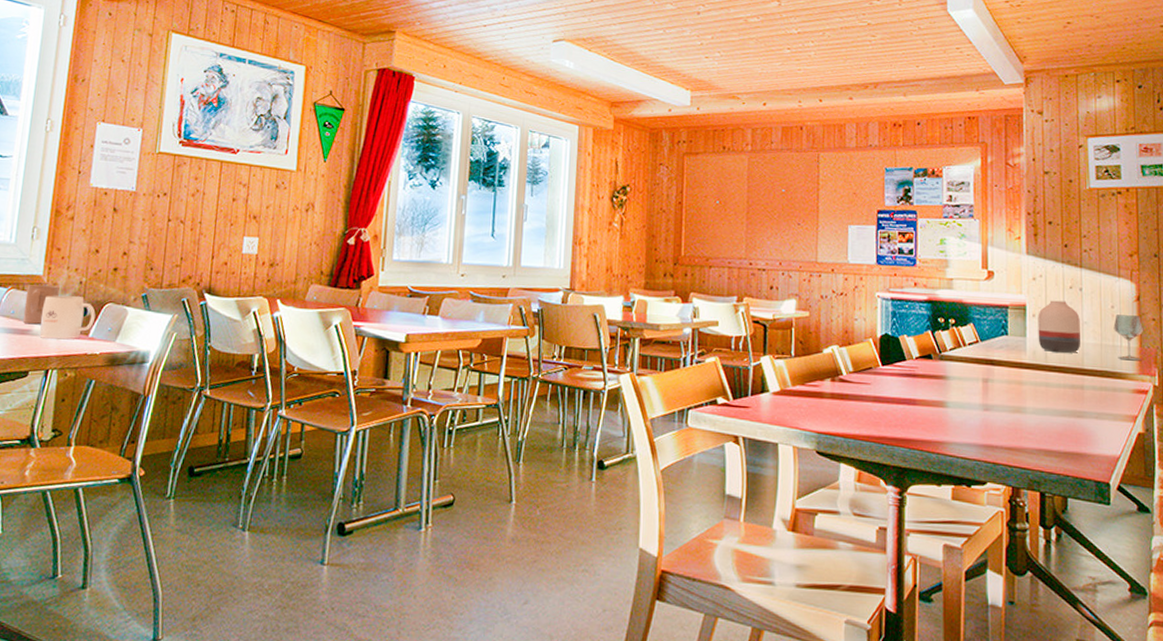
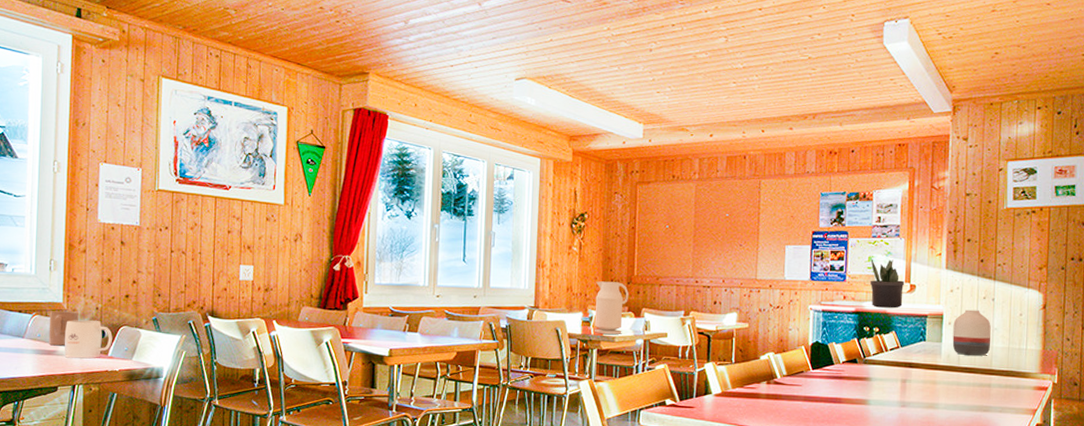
water jug: none [636,261,676,322] -> present [594,281,630,335]
planter: none [943,241,982,298] -> present [870,258,905,309]
wine glass: present [1113,314,1143,361] -> none [1020,321,1047,362]

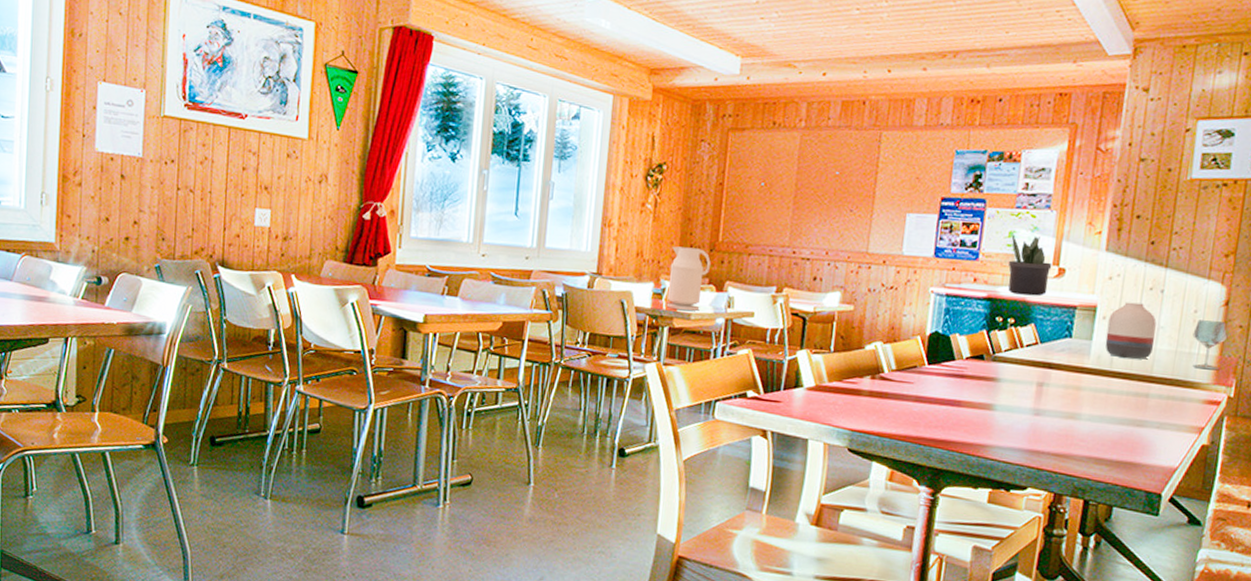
cup: present [48,311,80,345] -> none [39,252,74,292]
mug: present [64,320,112,359] -> none [56,263,110,309]
wine glass: none [1020,321,1047,362] -> present [1192,320,1227,371]

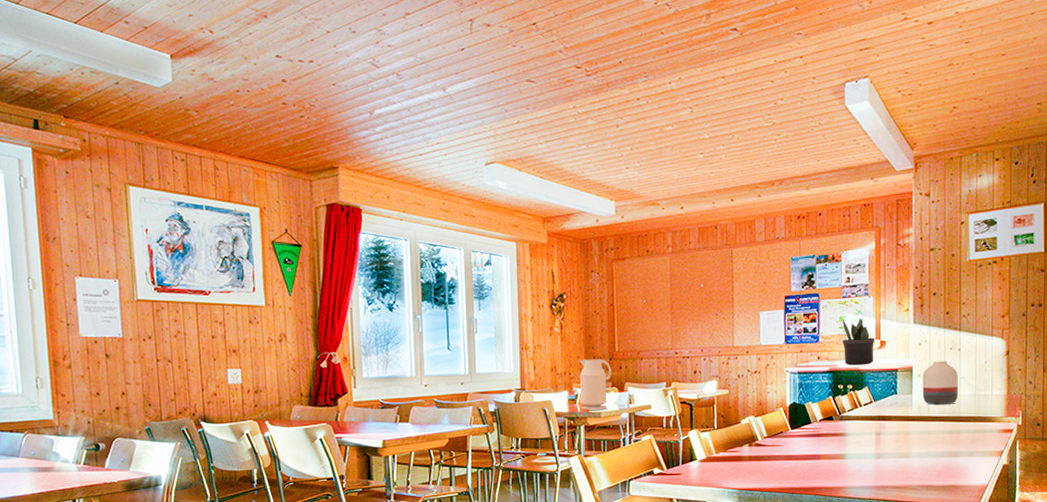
wine glass: present [1192,320,1227,371] -> none [986,368,1011,406]

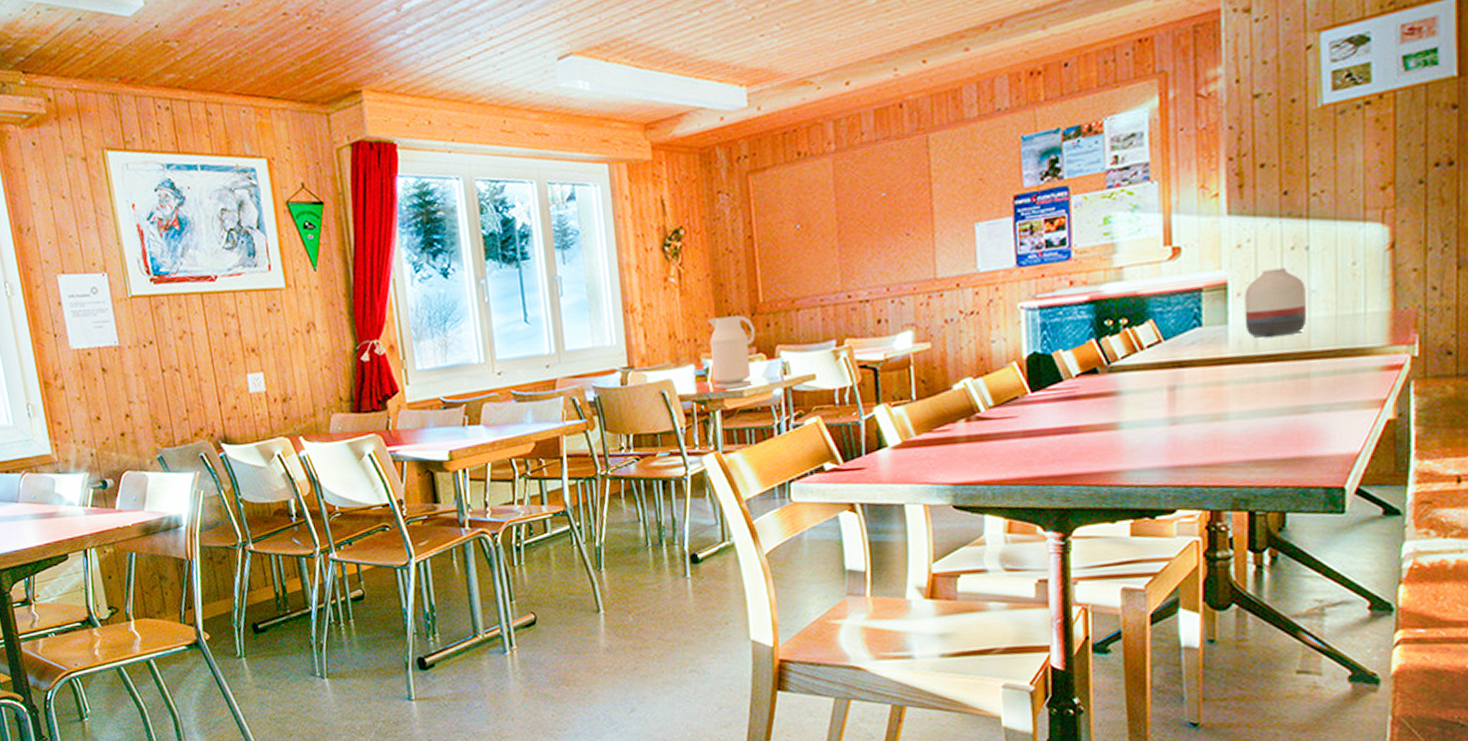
planter: present [842,318,875,366] -> none [1107,215,1163,290]

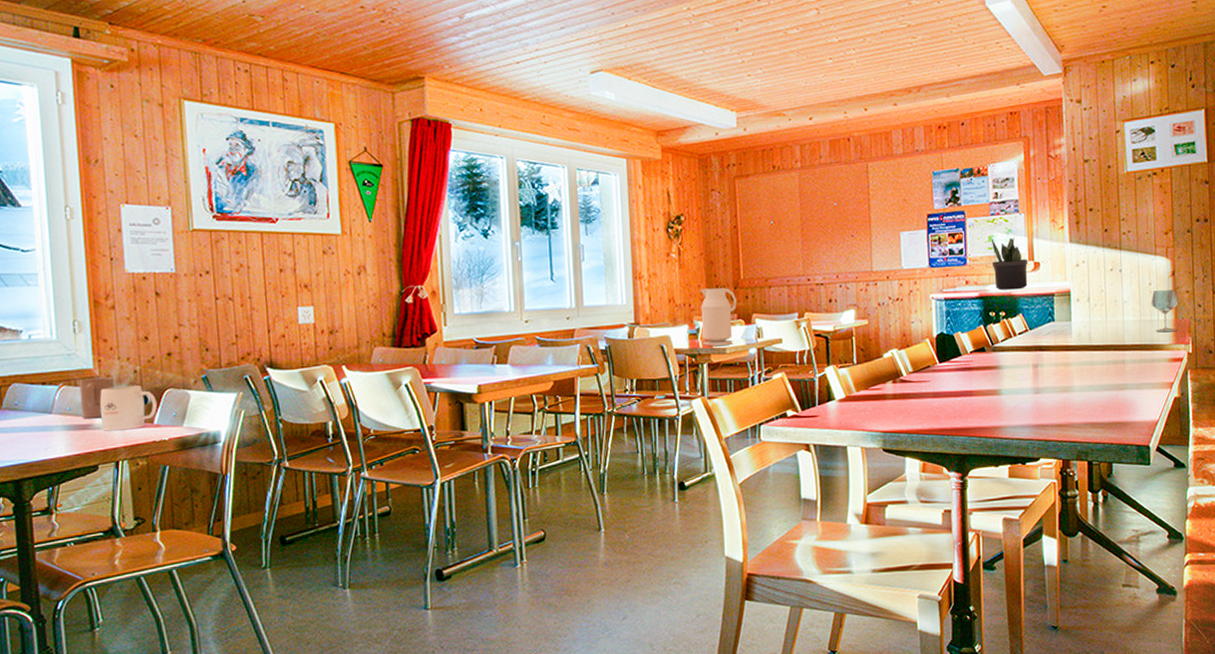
cup: none [40,462,75,506] -> present [79,378,116,418]
mug: none [60,469,118,520] -> present [99,386,157,432]
planter: none [1107,215,1163,290] -> present [991,237,1028,290]
vase: present [1244,267,1306,338] -> none [1082,283,1121,332]
wine glass: none [1354,269,1398,331] -> present [1151,290,1178,333]

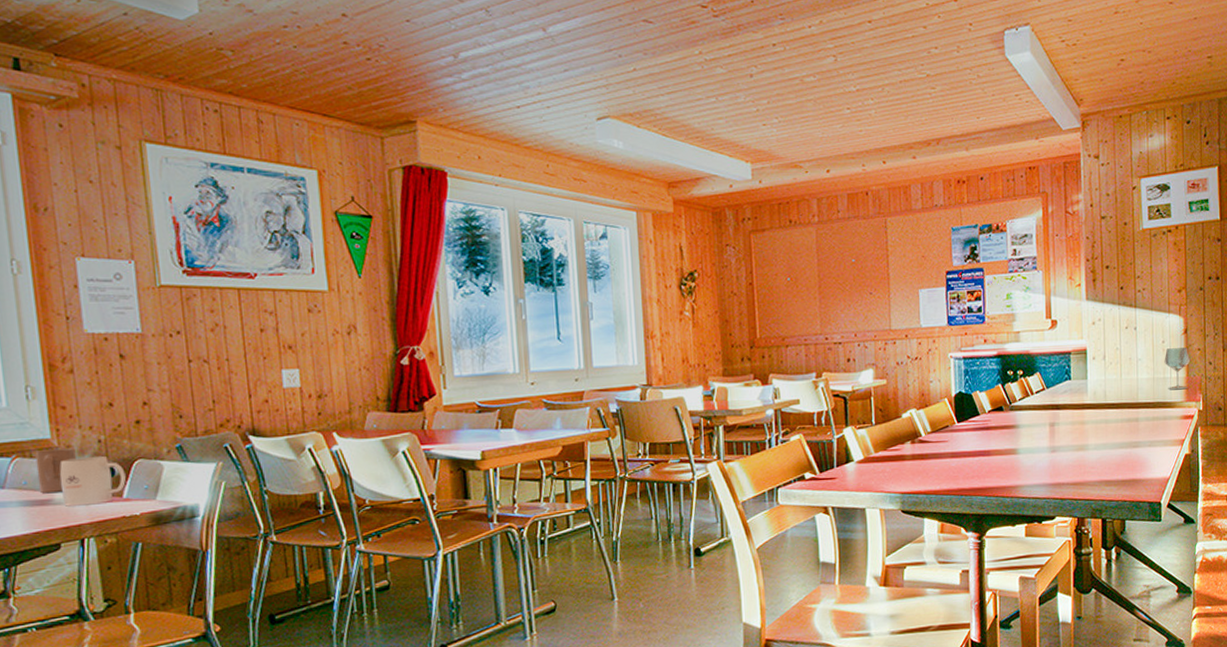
water jug: present [700,288,738,347] -> none [715,347,754,408]
planter: present [991,237,1028,290] -> none [1009,295,1046,349]

